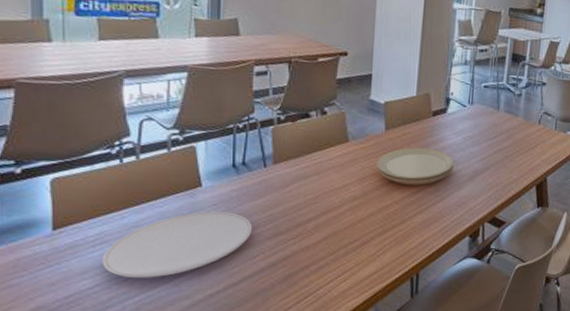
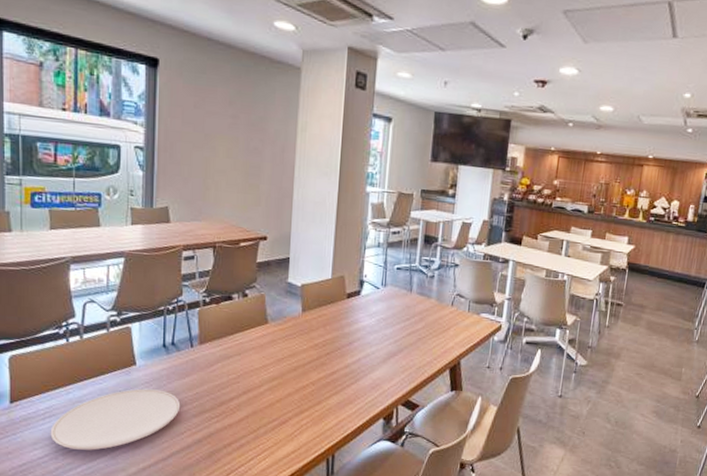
plate: present [376,147,454,186] -> none [294,329,368,367]

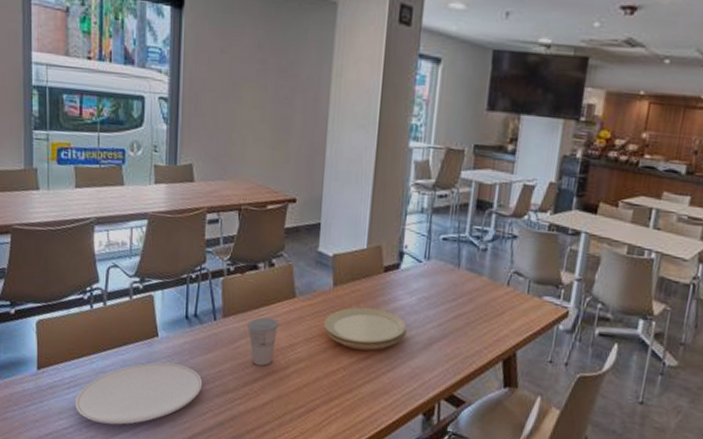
cup: none [223,342,253,386] -> present [248,317,280,367]
plate: none [294,329,368,367] -> present [324,307,407,351]

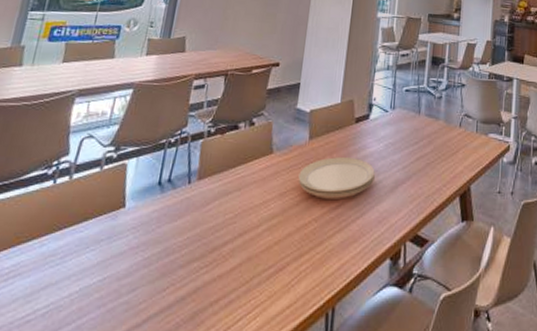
plate: present [74,362,203,425] -> none [9,235,168,320]
cup: present [248,317,280,367] -> none [222,175,255,227]

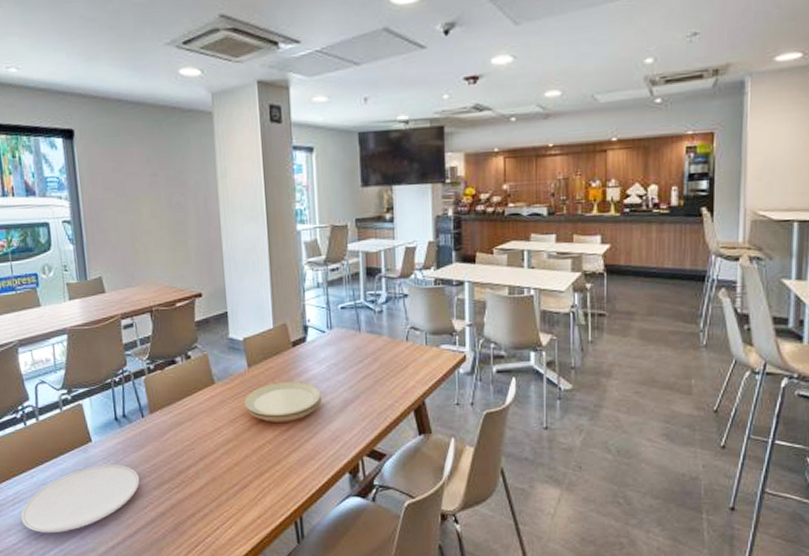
plate: none [9,235,168,320] -> present [20,464,140,534]

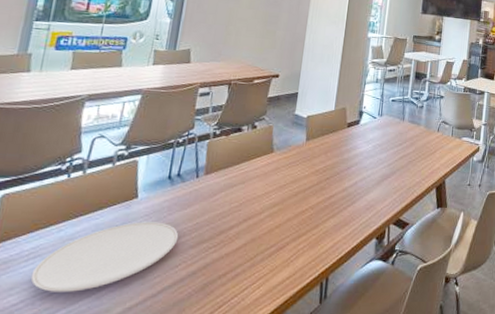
plate: present [244,382,322,423] -> none [296,156,364,191]

